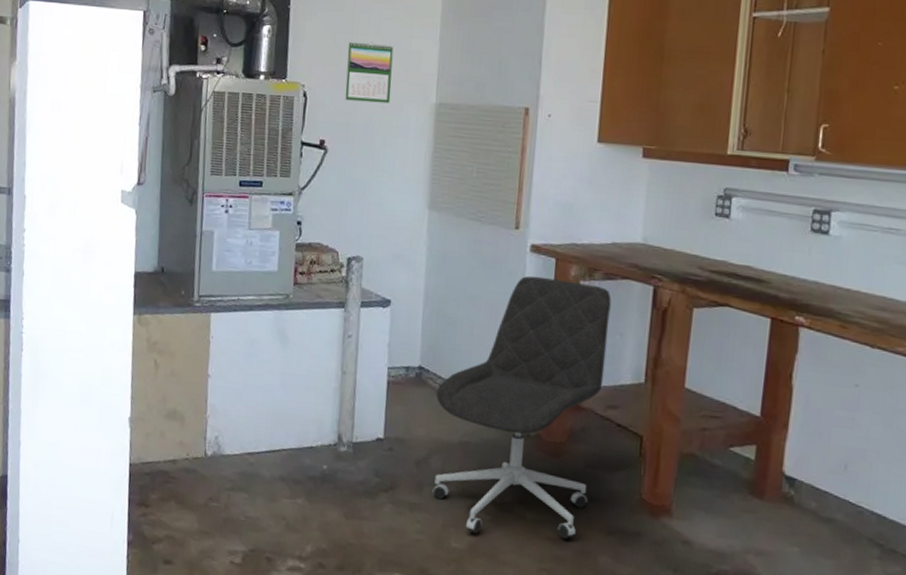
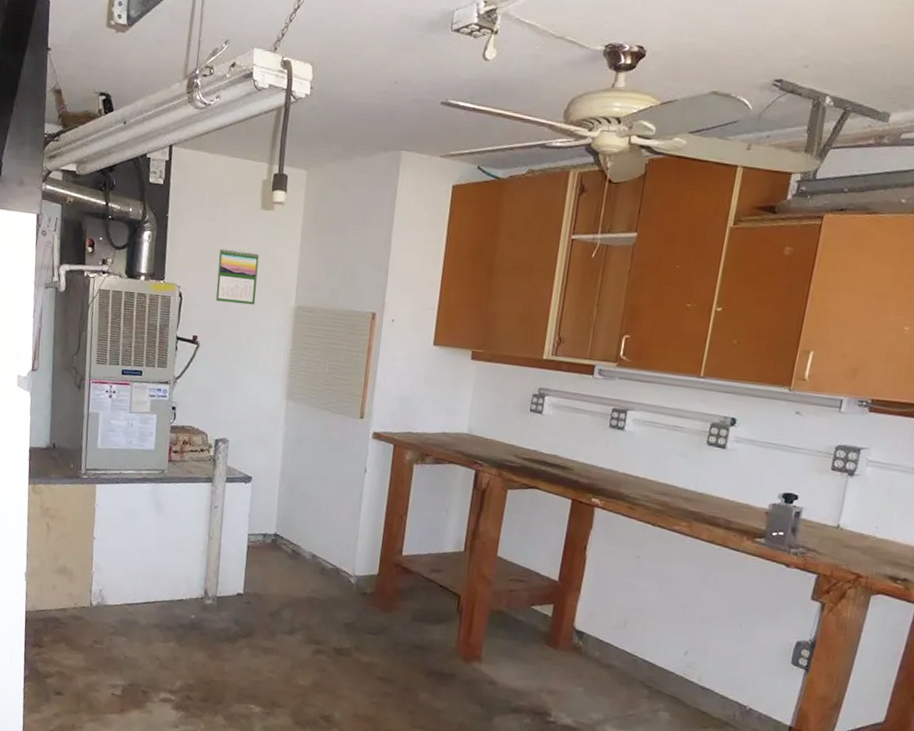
office chair: present [432,275,612,539] -> none [283,459,440,679]

